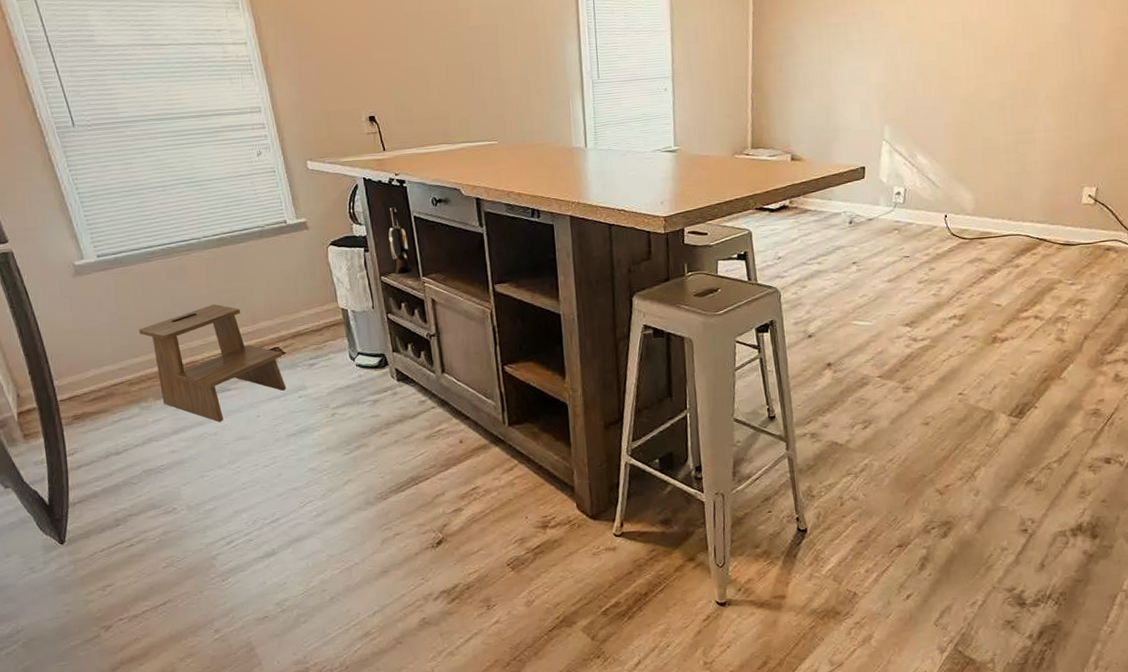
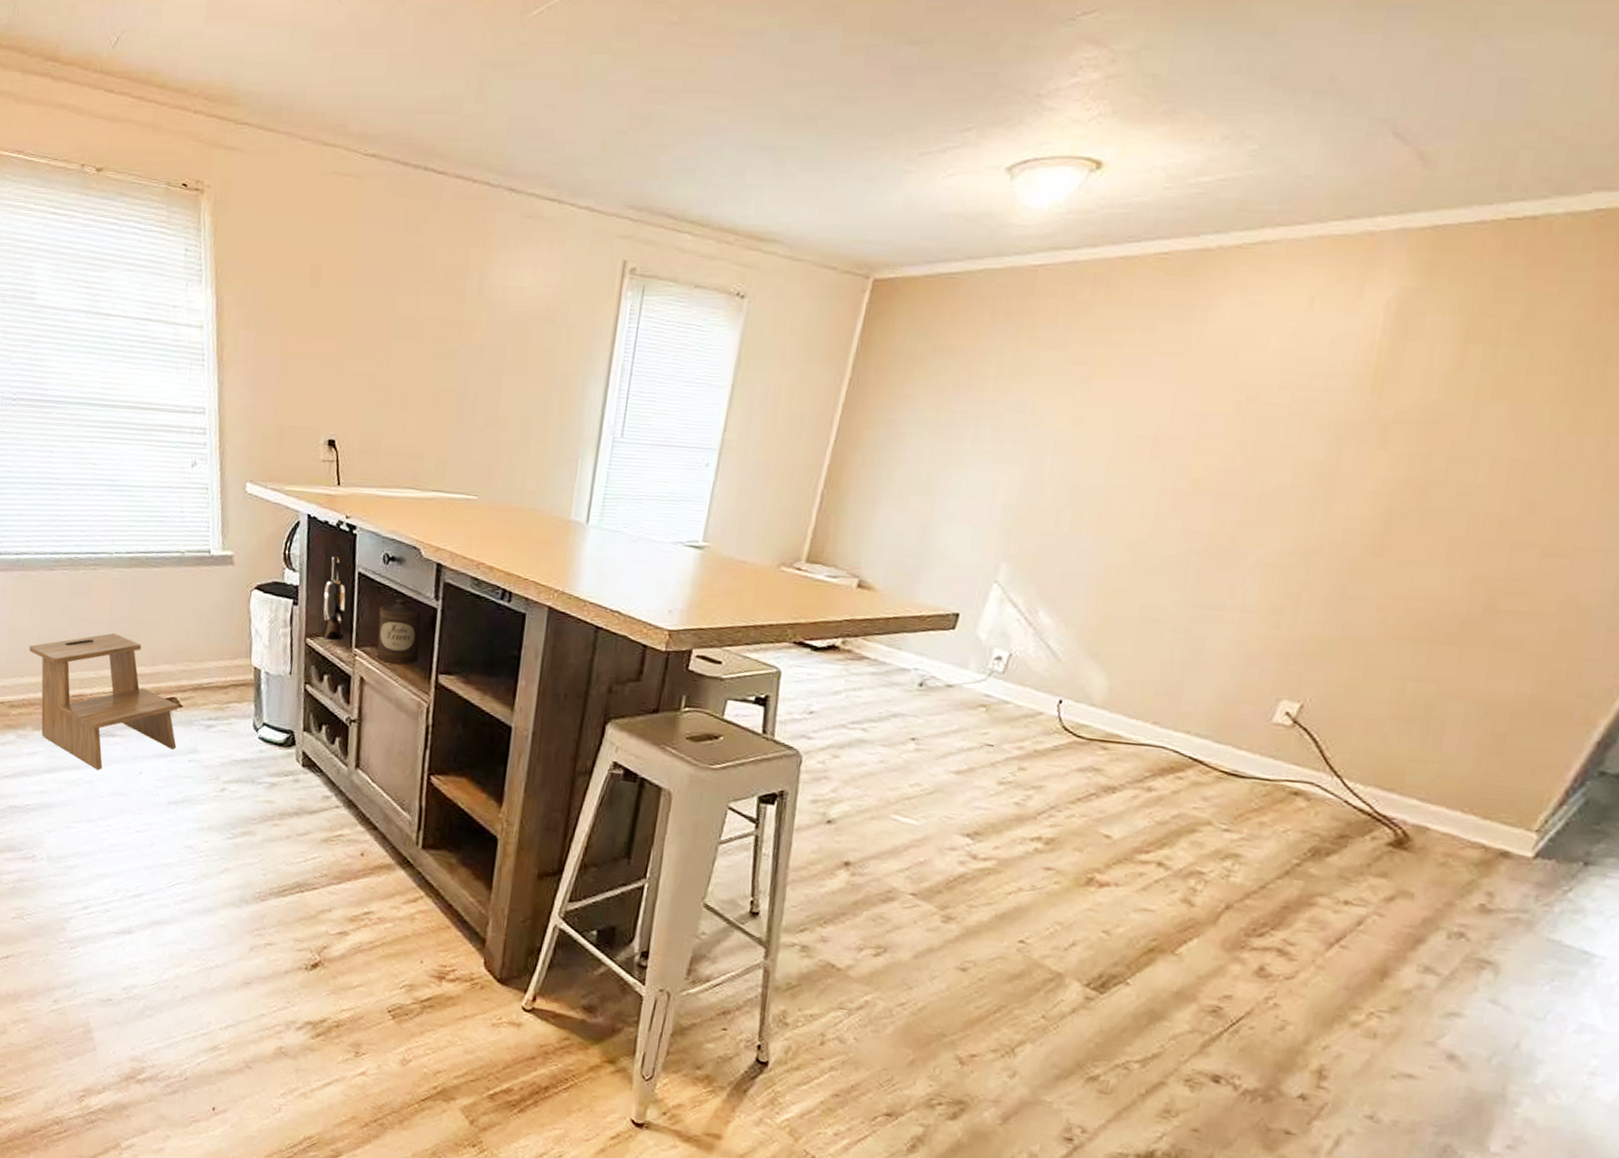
canister: none [436,230,476,284] -> present [377,598,421,665]

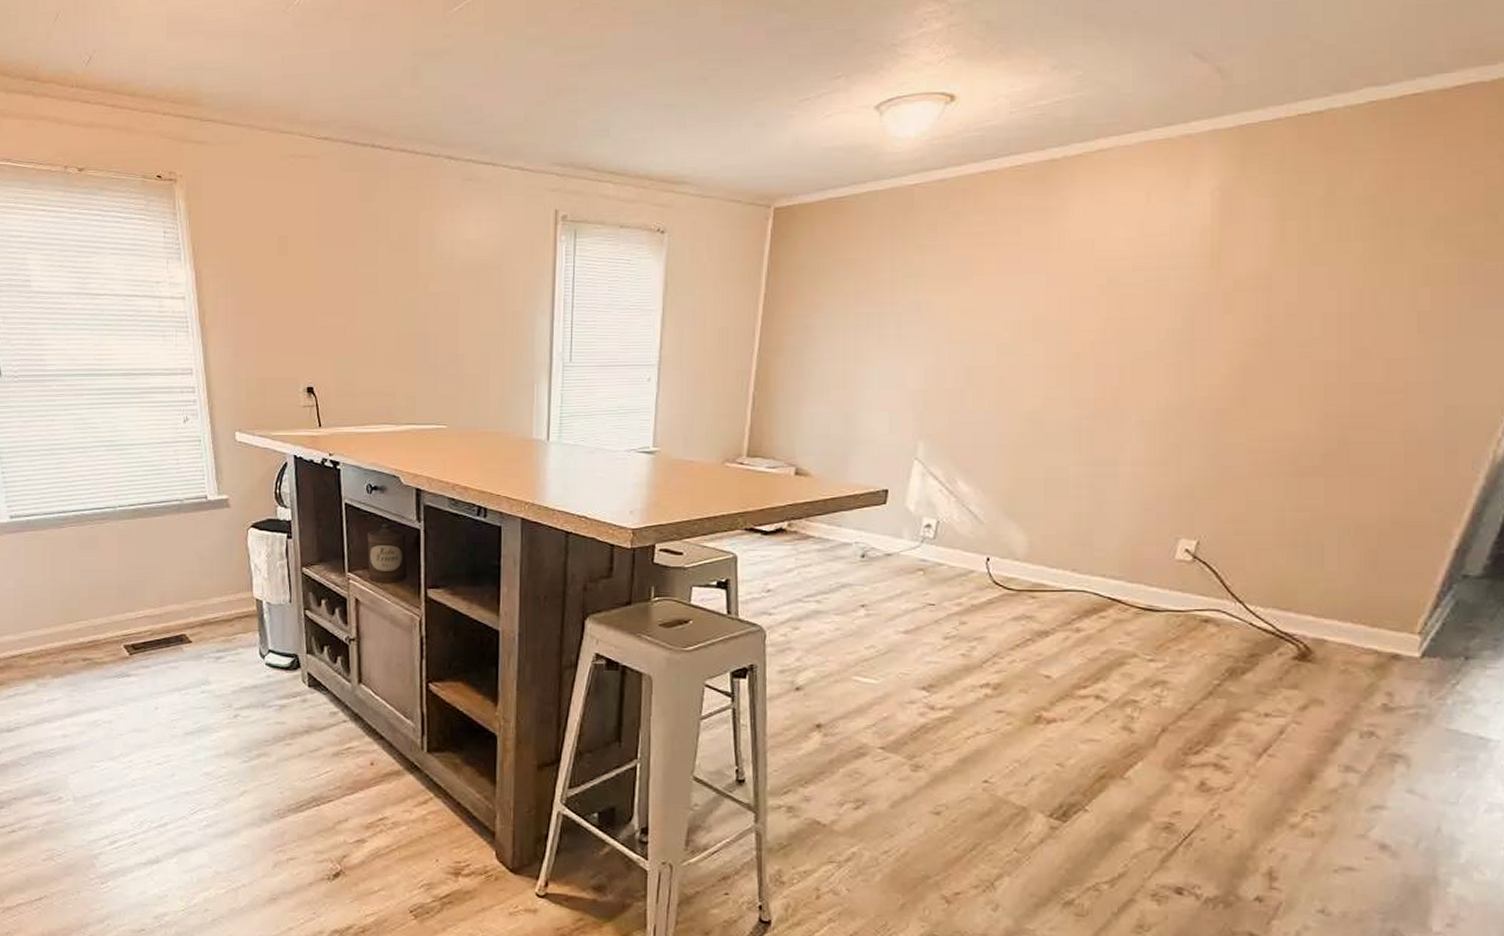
step stool: present [28,633,179,770] -> none [43,581,189,710]
wine bottle: present [322,556,346,640] -> none [314,491,337,567]

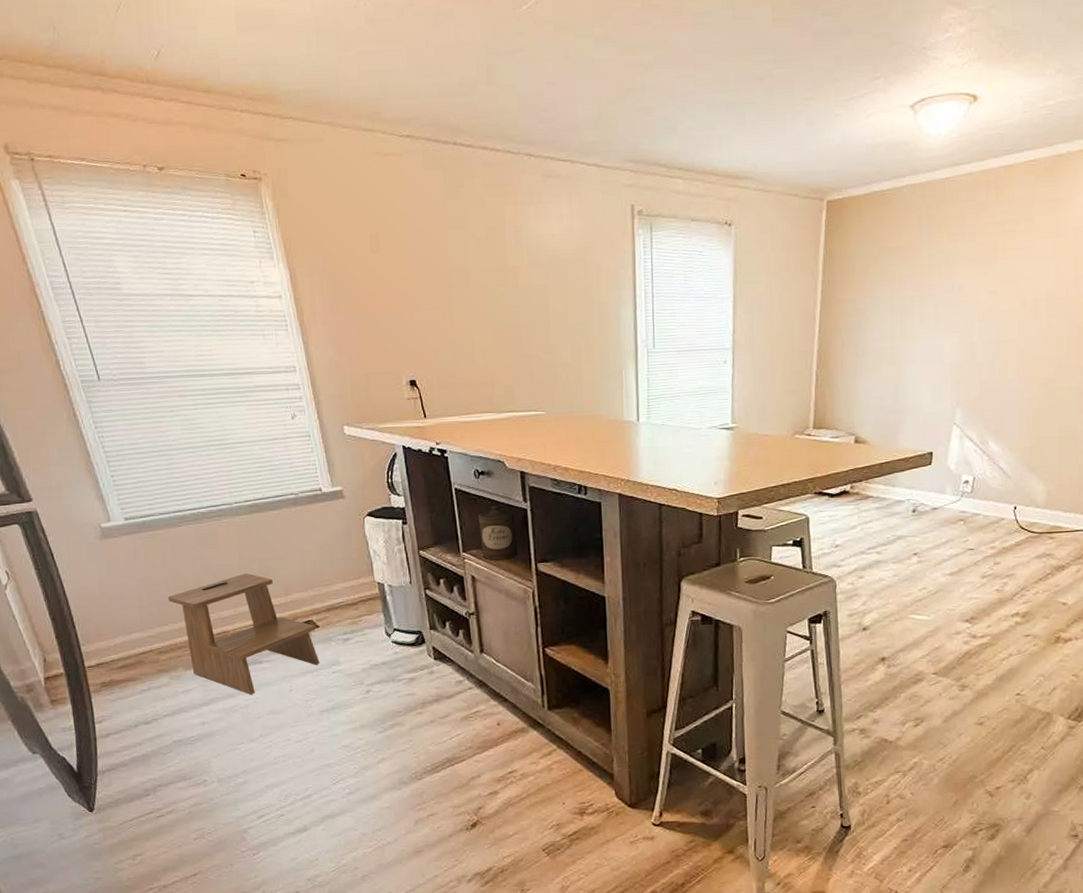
step stool: none [43,581,189,710] -> present [167,574,320,695]

